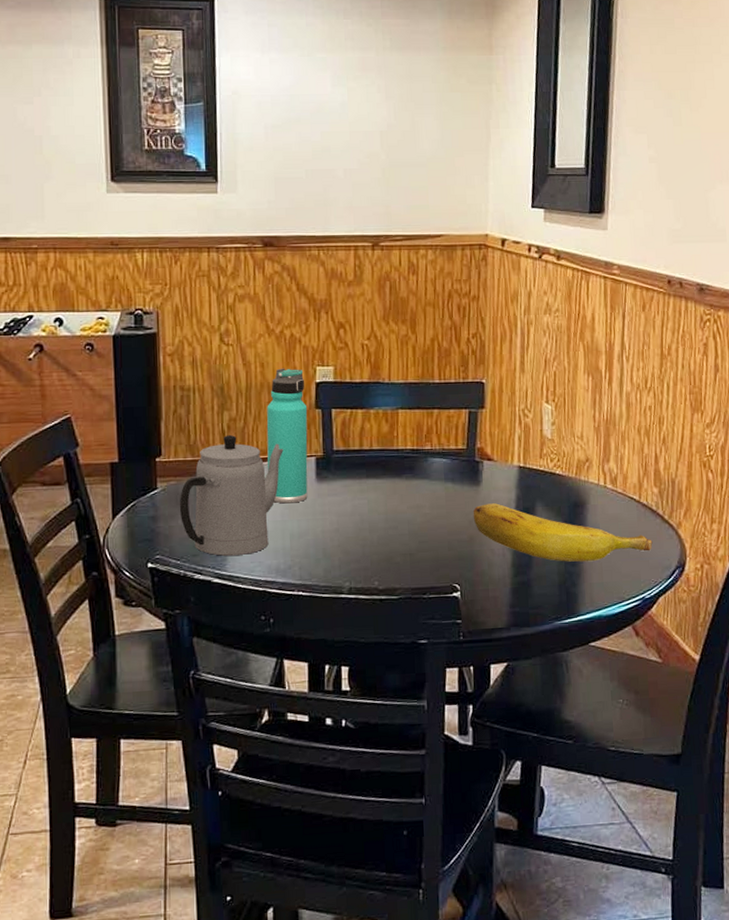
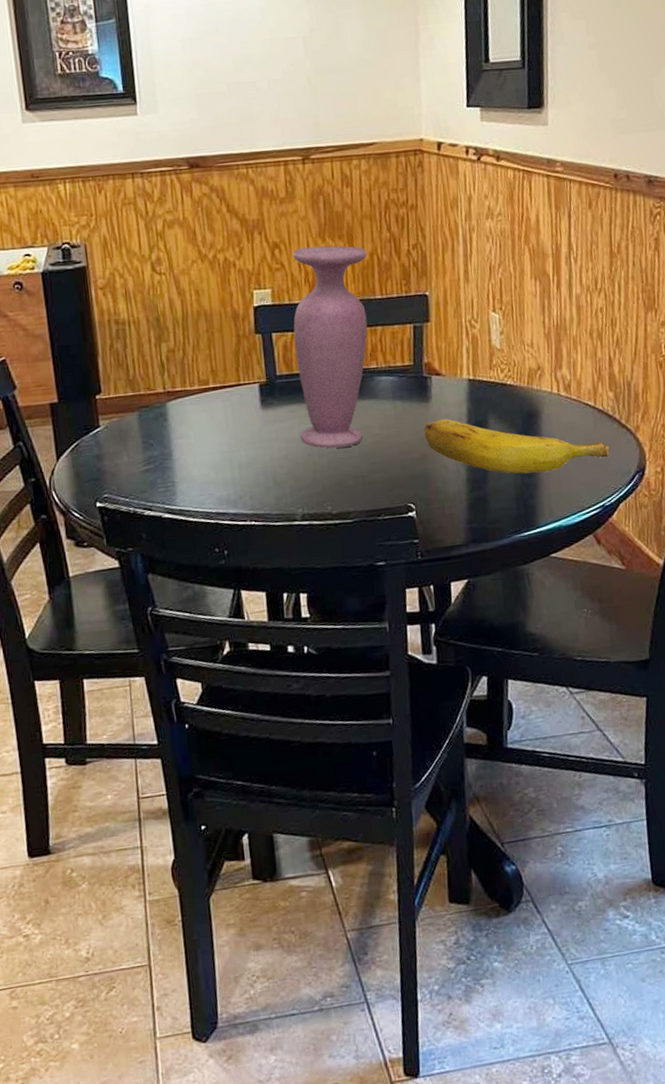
teapot: present [180,435,284,556] -> none [123,367,226,491]
thermos bottle: present [266,368,308,504] -> none [205,294,254,434]
vase: none [352,328,428,525] -> present [292,245,368,449]

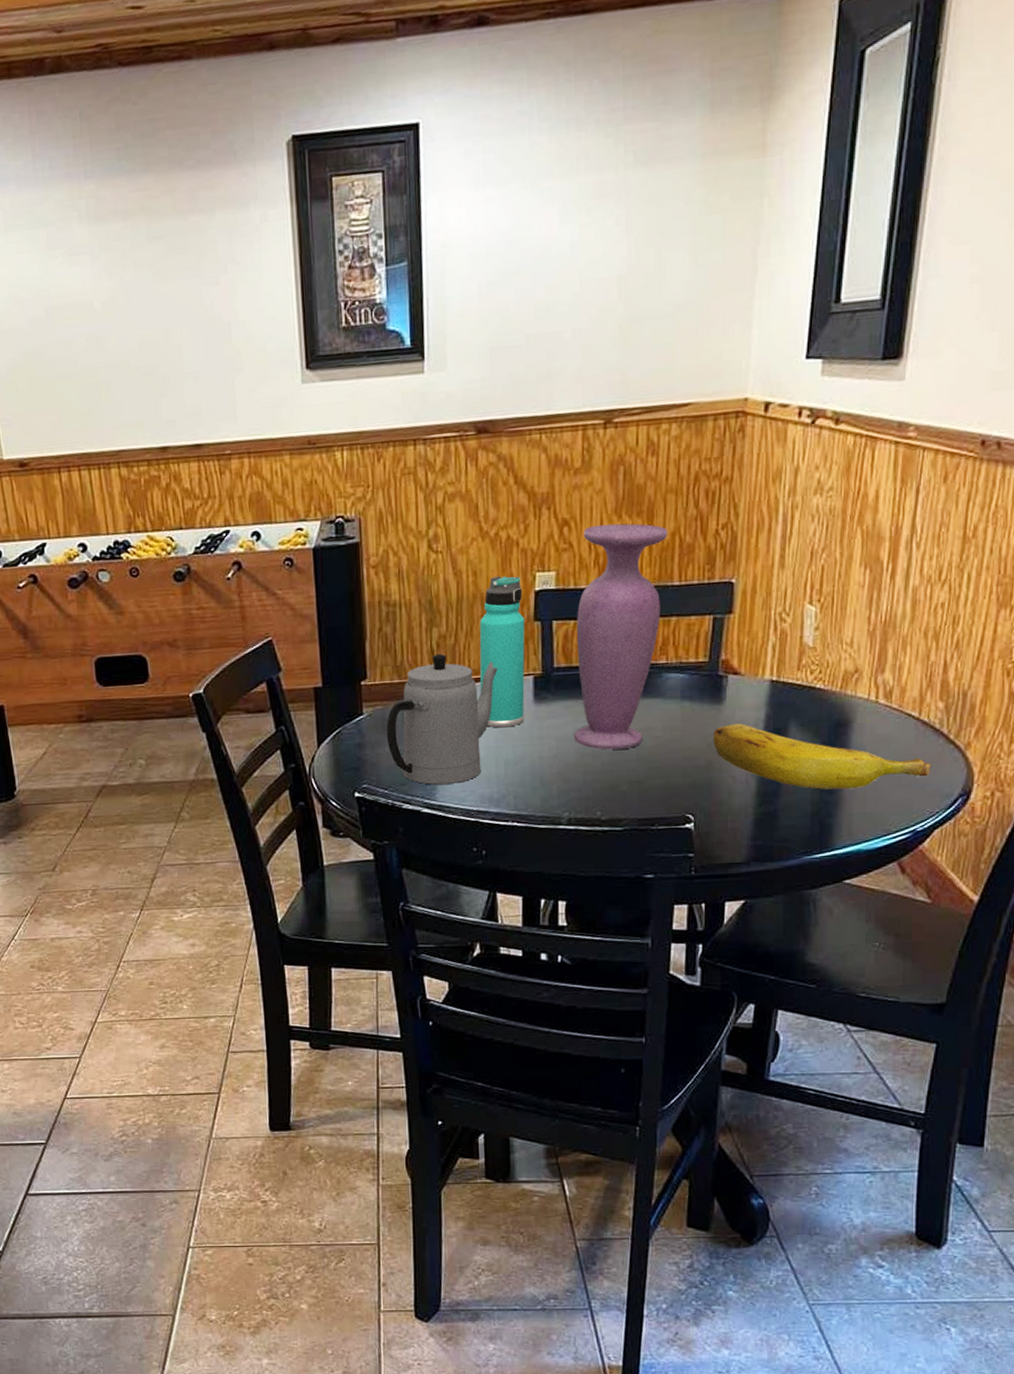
teapot: none [123,367,226,491] -> present [387,654,498,785]
thermos bottle: none [205,294,254,434] -> present [479,576,525,728]

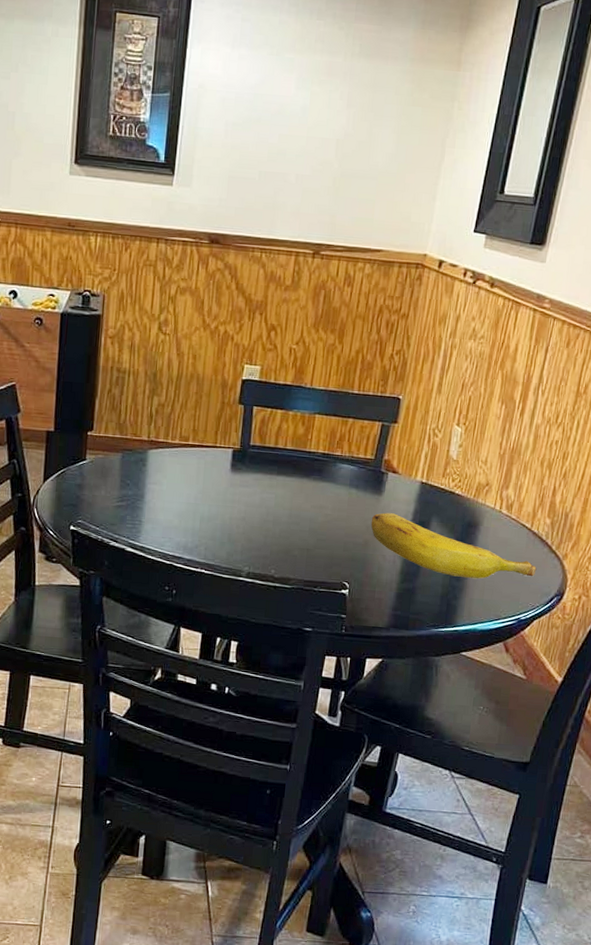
teapot: present [387,654,498,785] -> none [104,419,204,530]
thermos bottle: present [479,576,525,728] -> none [187,362,232,489]
vase: present [573,523,668,750] -> none [259,334,354,521]

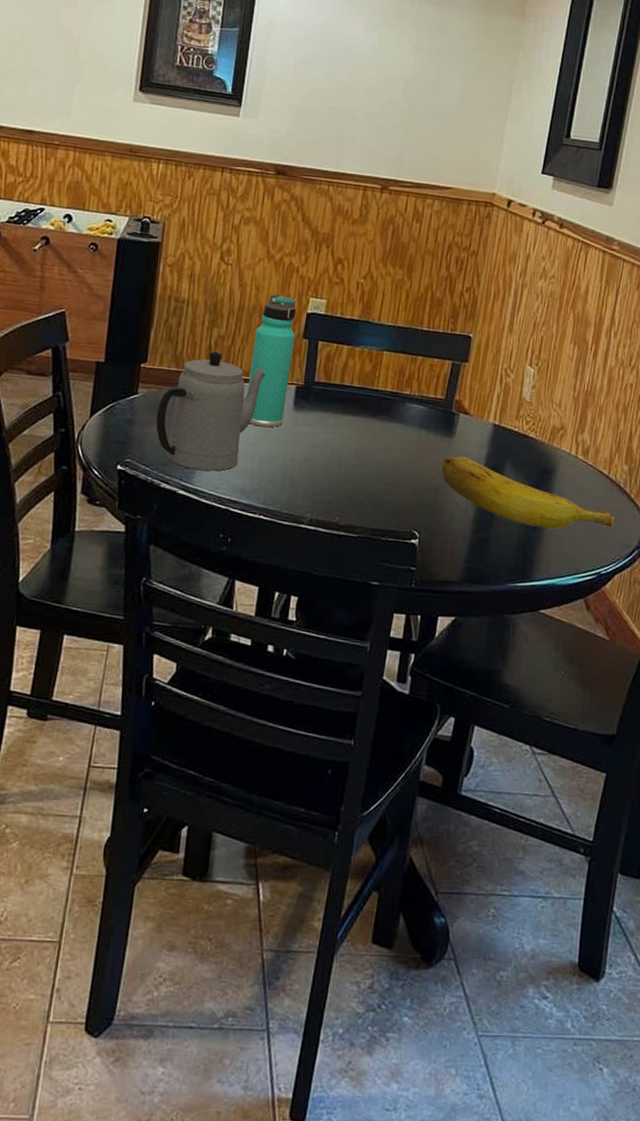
teapot: none [104,419,204,530] -> present [156,351,266,471]
thermos bottle: none [187,362,232,489] -> present [247,294,297,428]

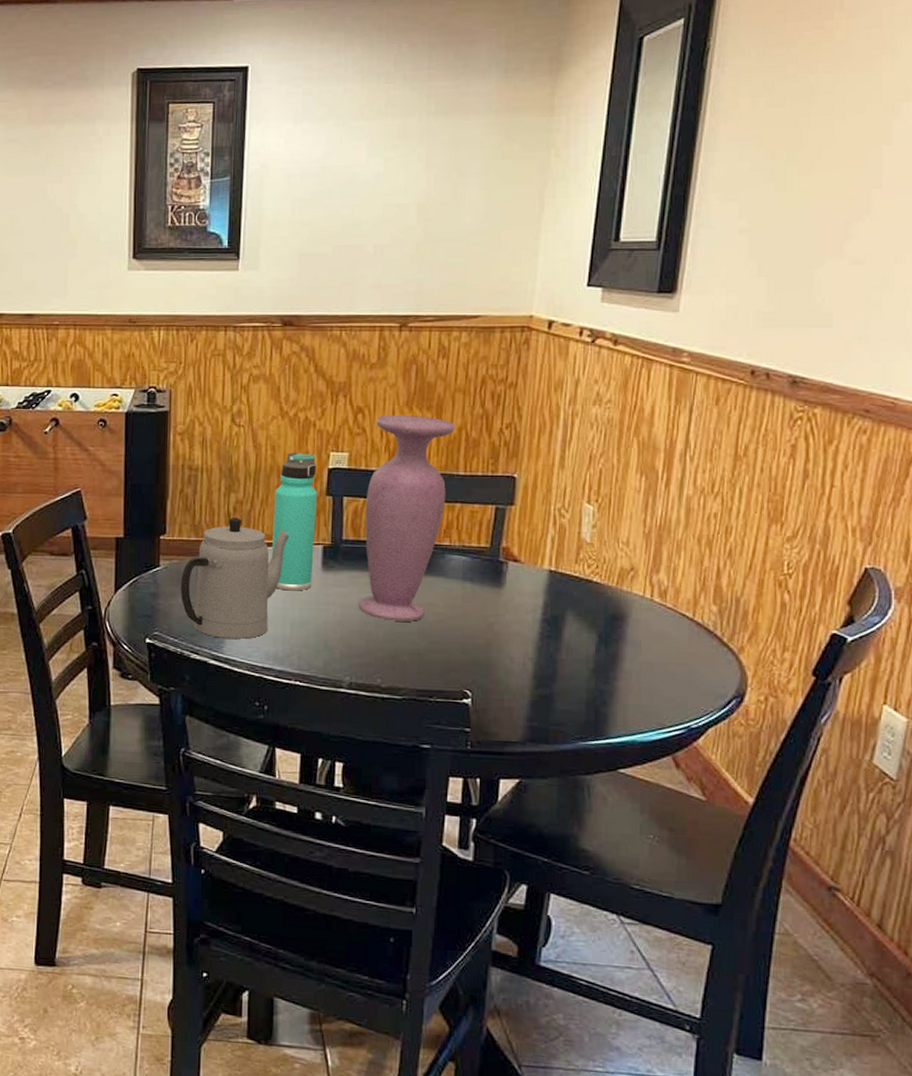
vase: none [323,268,423,464] -> present [358,414,455,622]
banana: present [441,456,616,529] -> none [492,608,706,681]

